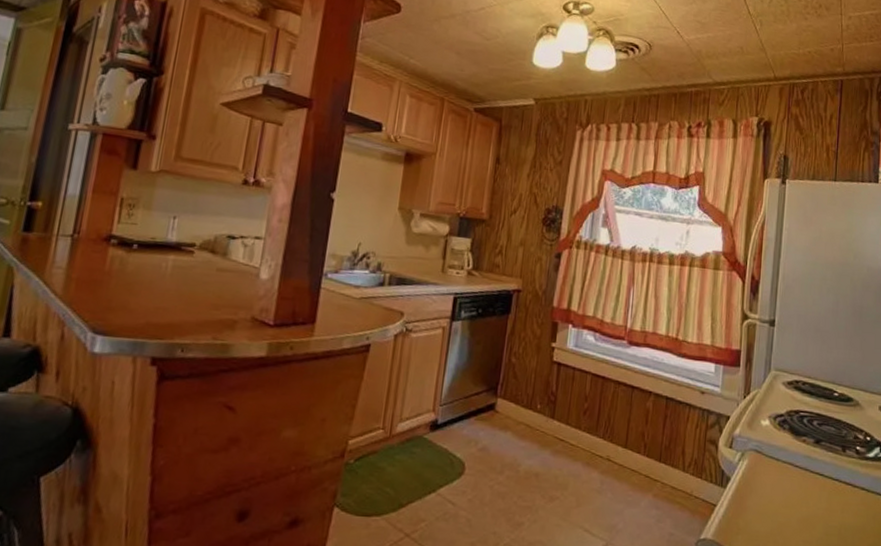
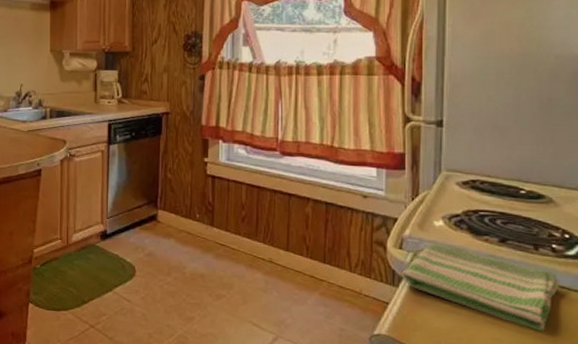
dish towel: none [729,443,861,534] -> present [401,243,560,333]

